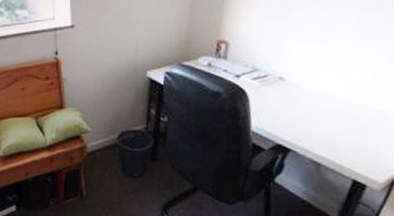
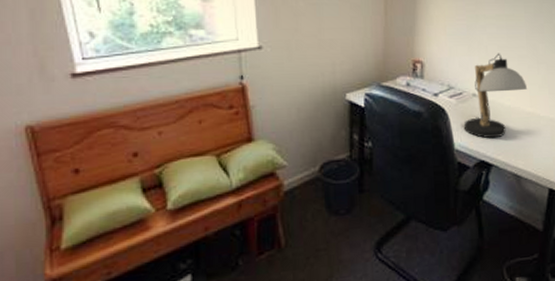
desk lamp: none [263,34,347,124] -> present [463,53,528,139]

